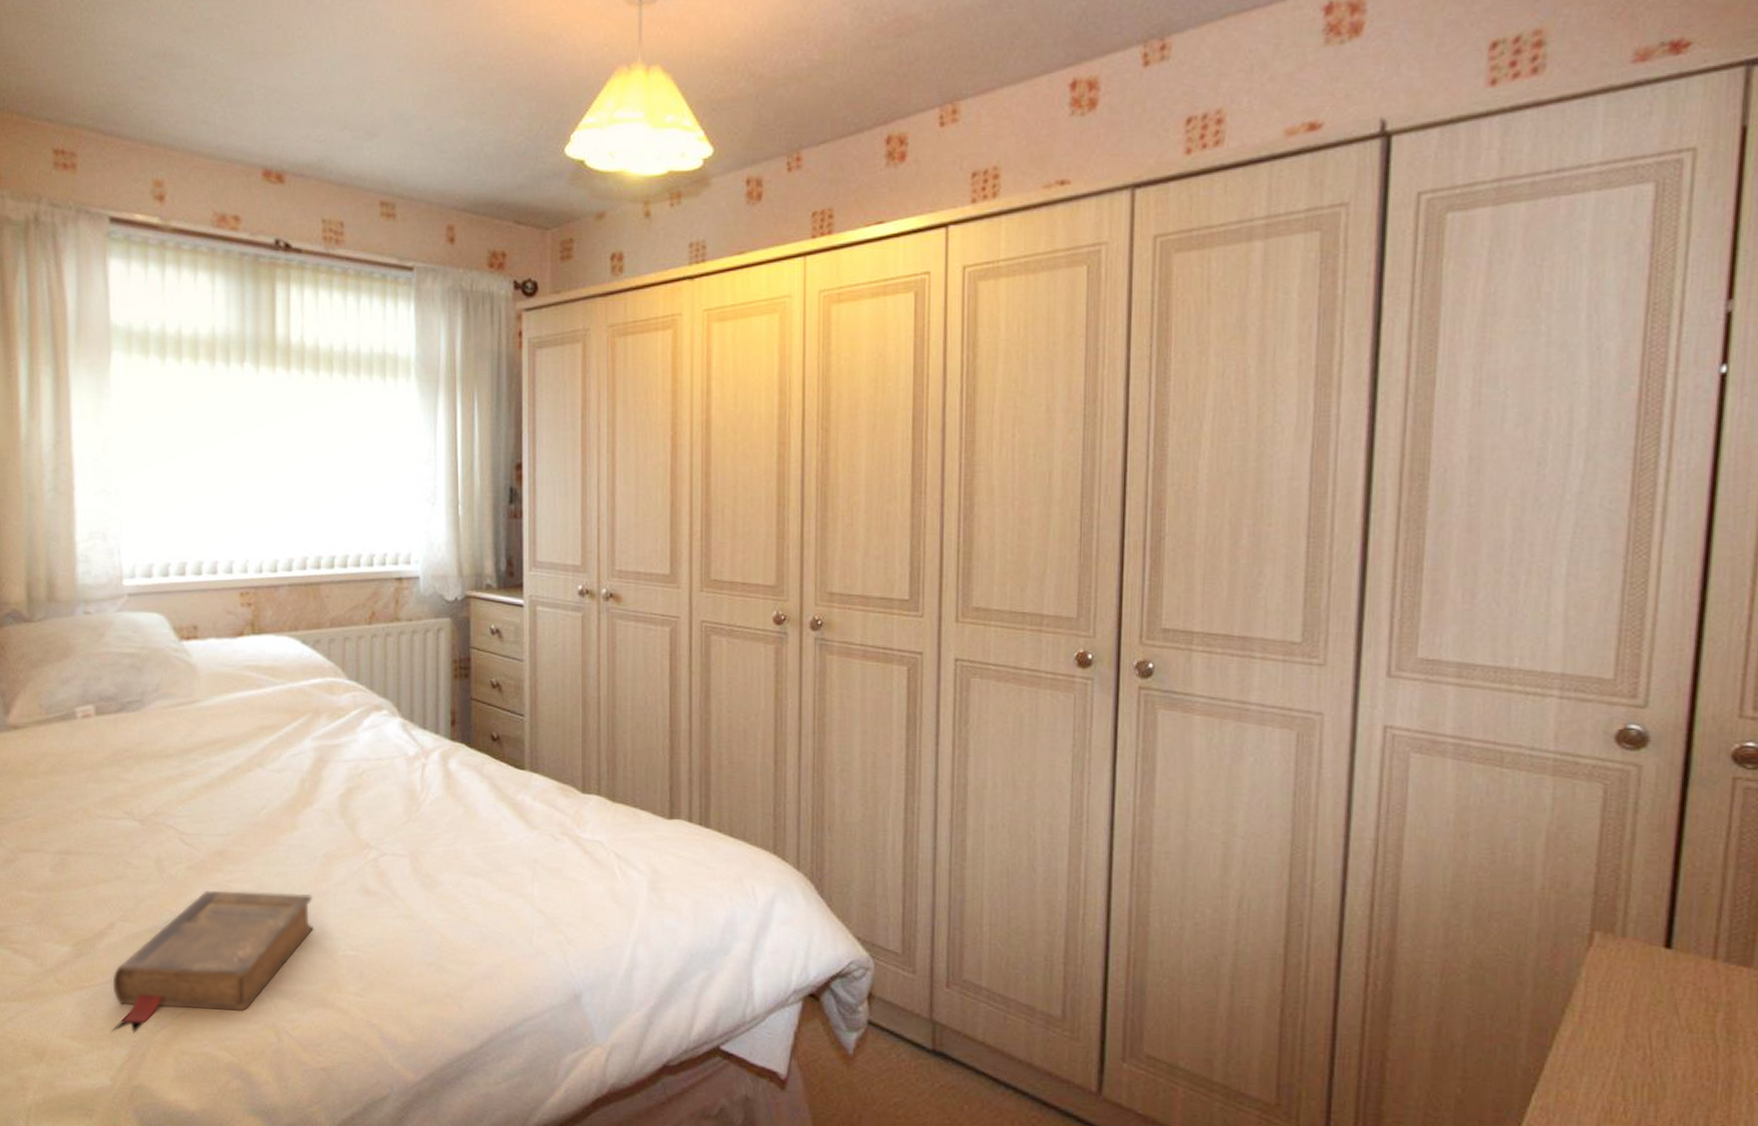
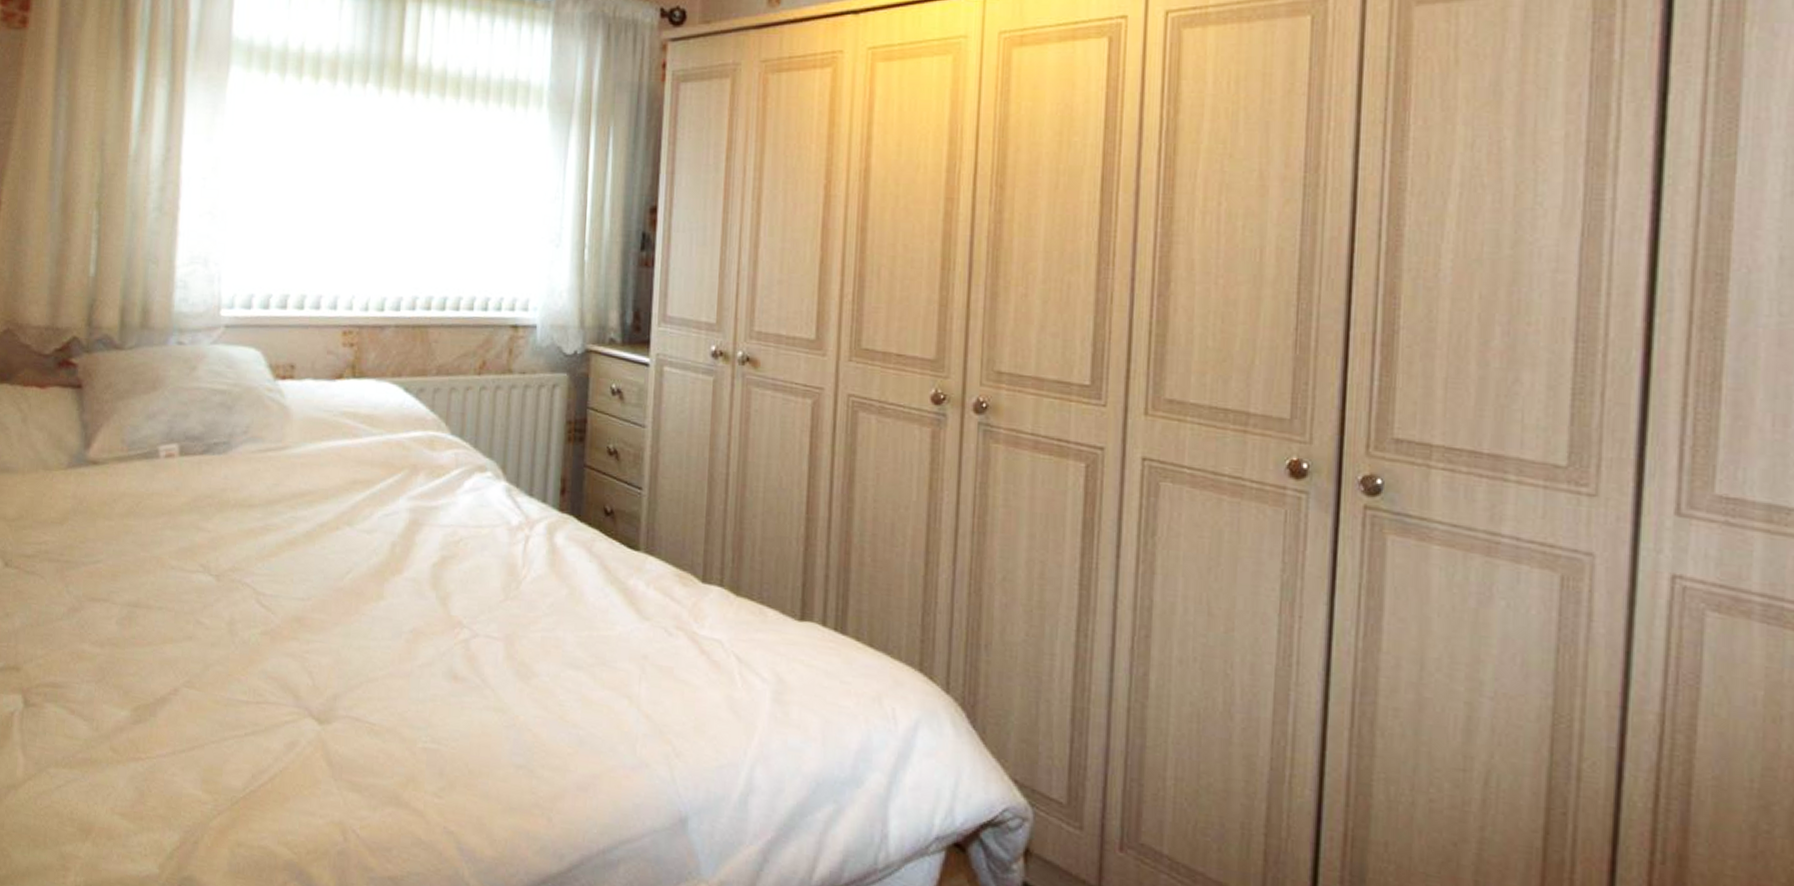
book: present [110,890,313,1035] -> none [163,660,394,818]

